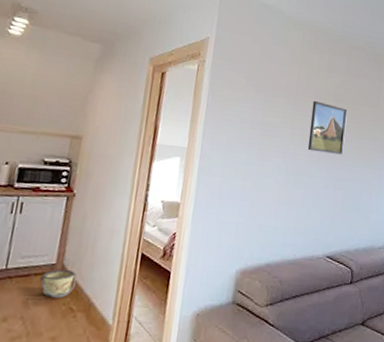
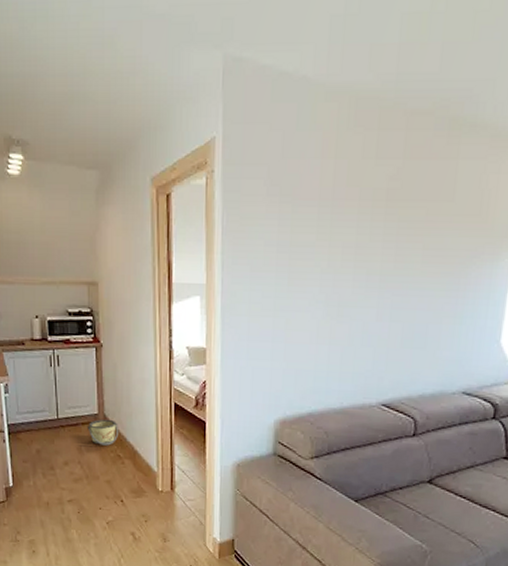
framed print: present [307,100,348,155] -> none [351,203,407,275]

